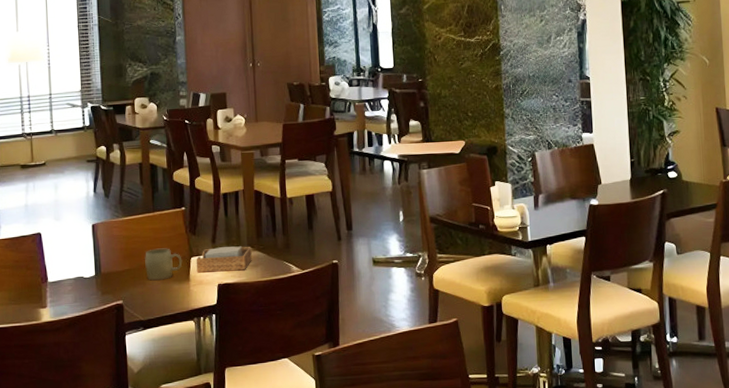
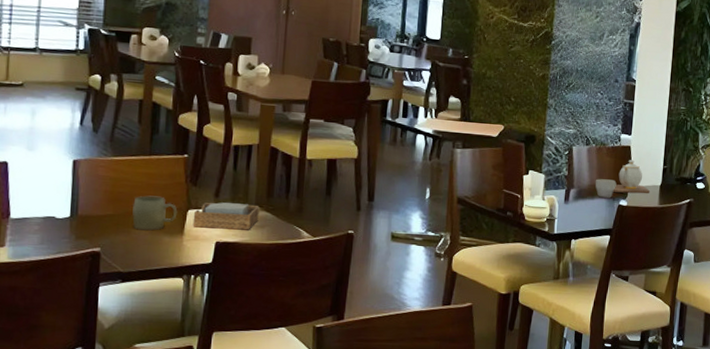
cup: none [562,180,585,201] -> present [595,179,617,199]
teapot: none [582,157,621,193] -> present [613,159,651,194]

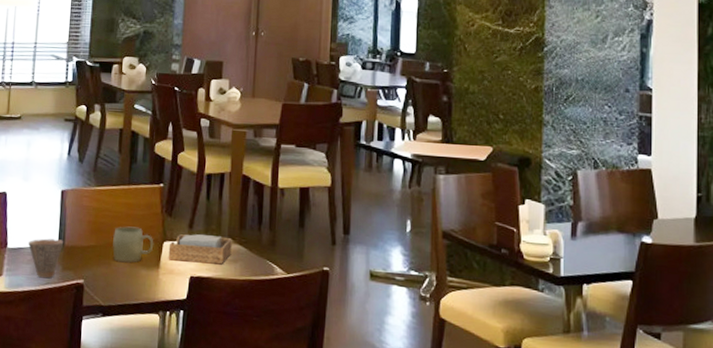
cup: none [34,208,77,248] -> present [27,238,64,279]
cup: present [595,179,617,199] -> none [608,209,636,235]
teapot: present [613,159,651,194] -> none [632,185,682,229]

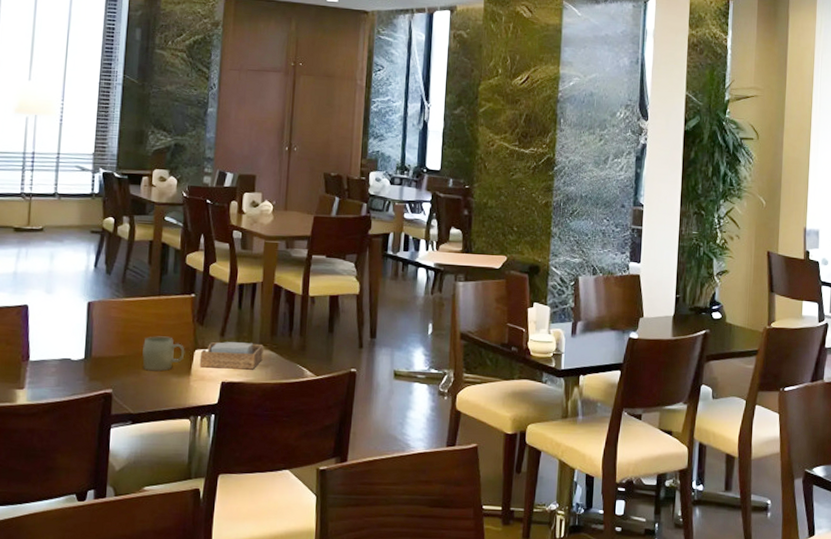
cup: present [27,238,64,279] -> none [51,350,91,390]

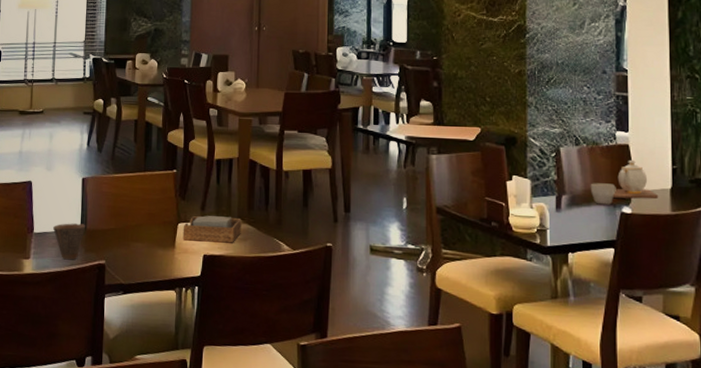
cup: none [51,350,91,390] -> present [52,223,86,260]
mug: present [142,336,185,372] -> none [131,210,169,244]
cup: none [603,310,626,332] -> present [590,183,616,206]
teapot: none [622,288,663,326] -> present [612,159,659,200]

